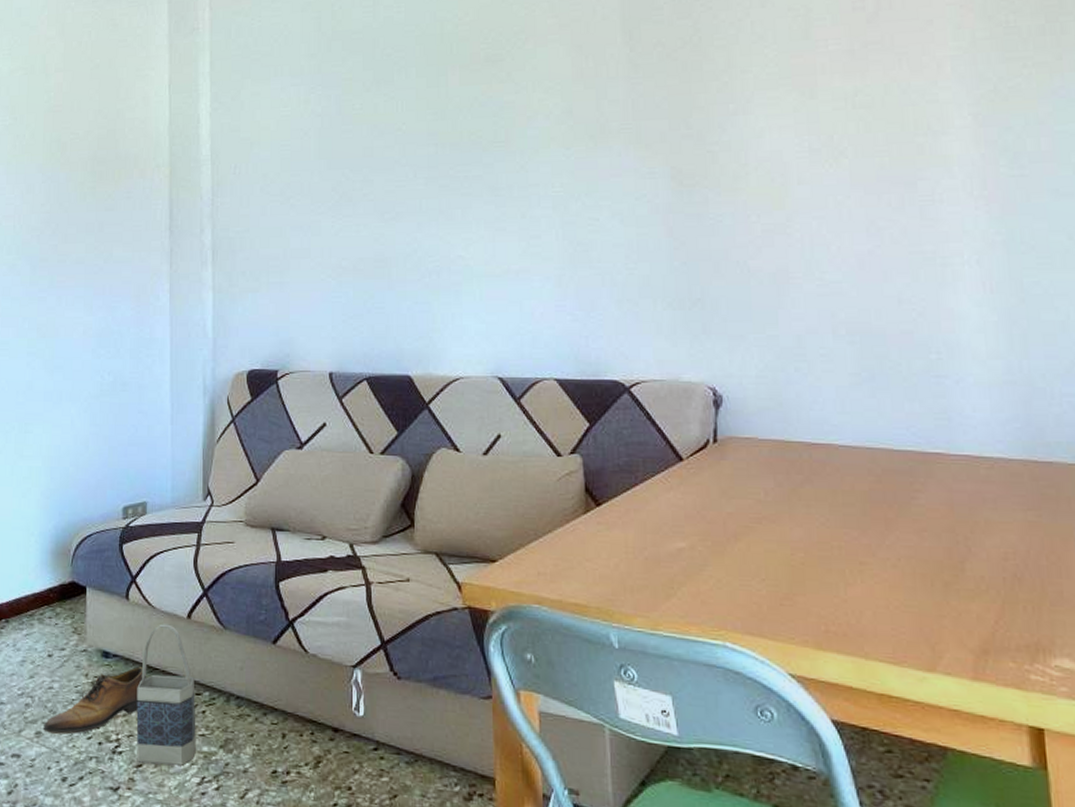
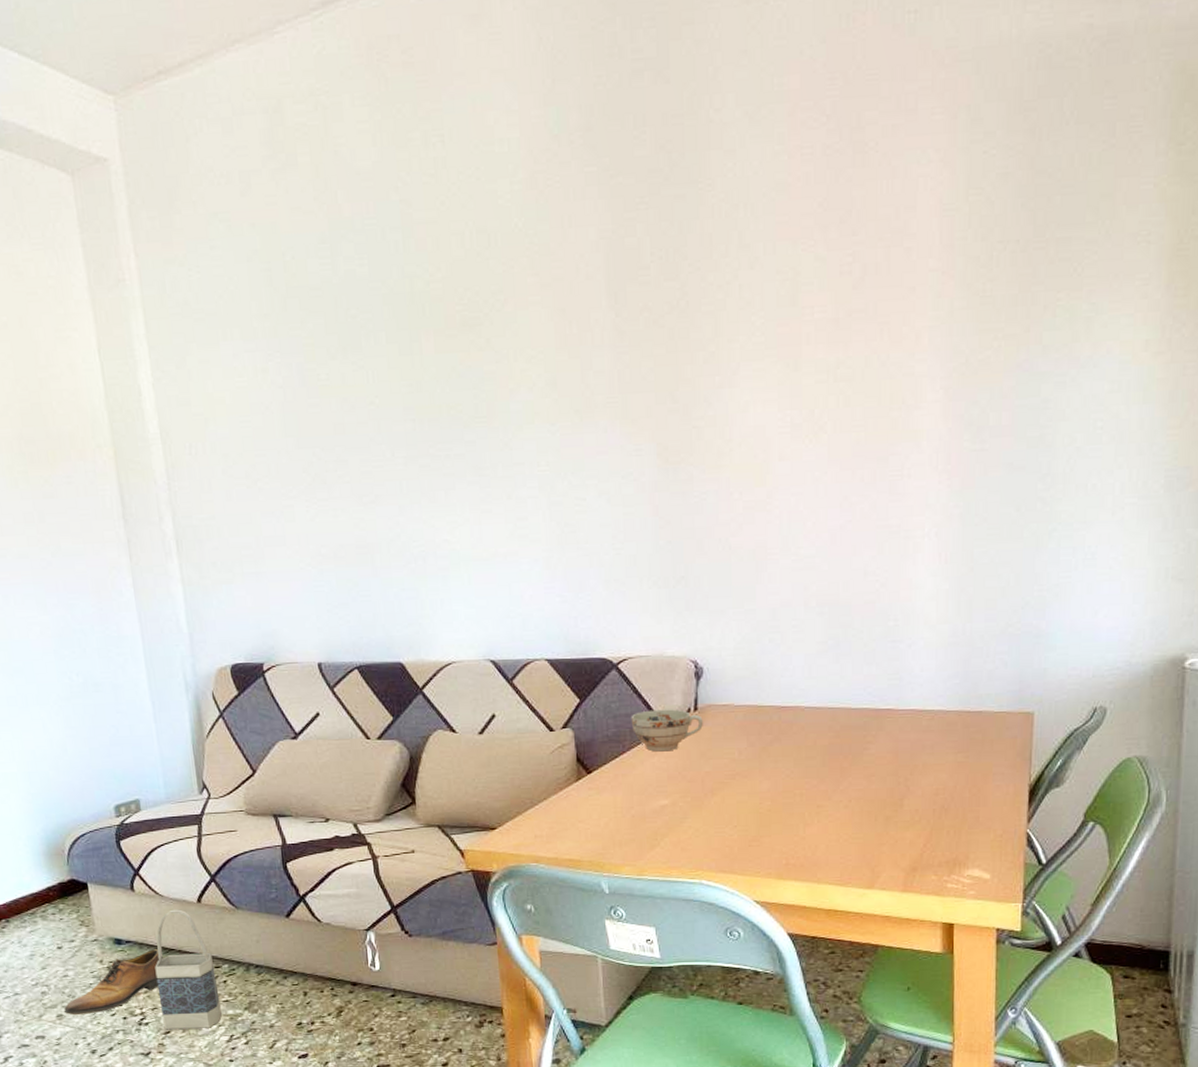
teacup: none [644,439,724,487] -> present [631,709,703,752]

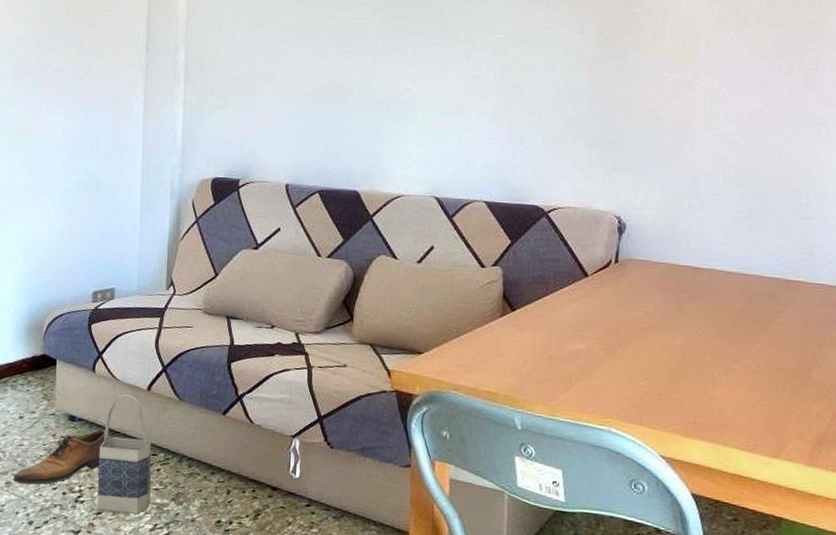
teacup: present [631,709,703,752] -> none [556,257,622,298]

